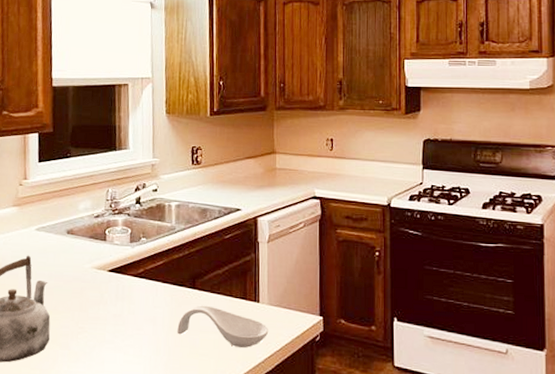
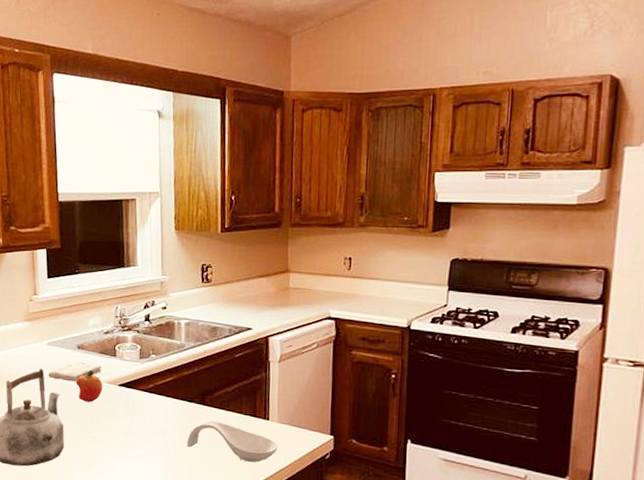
washcloth: none [35,247,92,269] -> present [48,362,102,382]
fruit: none [64,256,92,290] -> present [76,370,103,402]

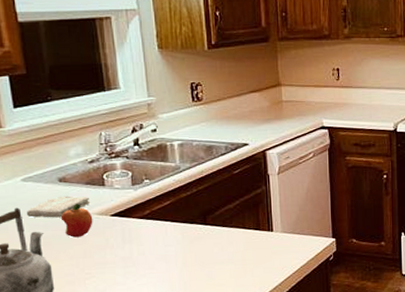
spoon rest: present [187,420,278,462] -> none [191,239,284,274]

